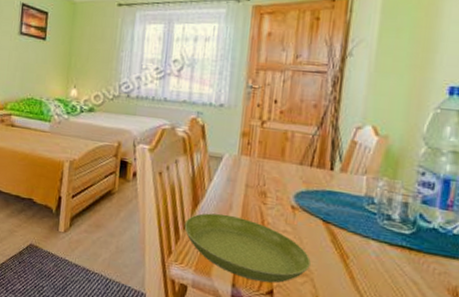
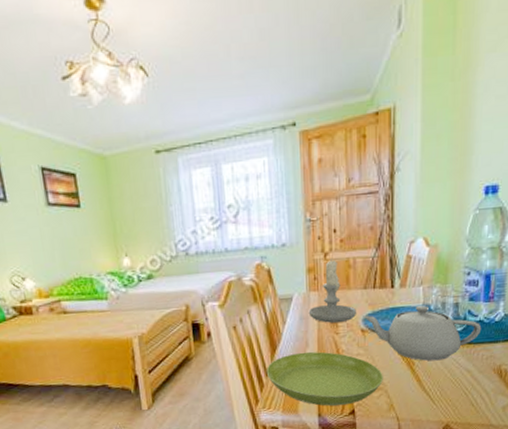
candle: none [237,128,288,194] -> present [308,259,356,323]
teapot: none [295,192,435,262] -> present [363,305,482,361]

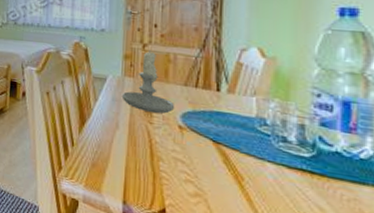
saucer: present [266,351,383,406] -> none [72,131,203,202]
teapot: present [363,305,482,361] -> none [181,112,339,186]

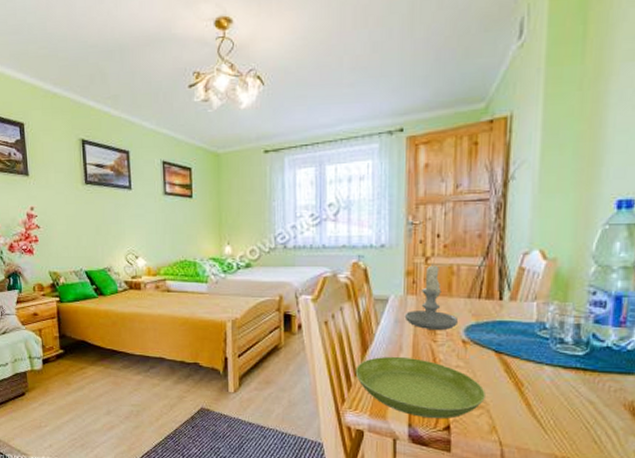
saucer: none [72,131,203,202] -> present [355,356,485,419]

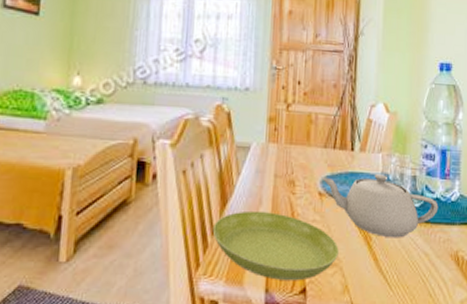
candle: present [404,264,458,330] -> none [265,111,315,181]
teapot: none [465,323,609,386] -> present [321,174,439,238]

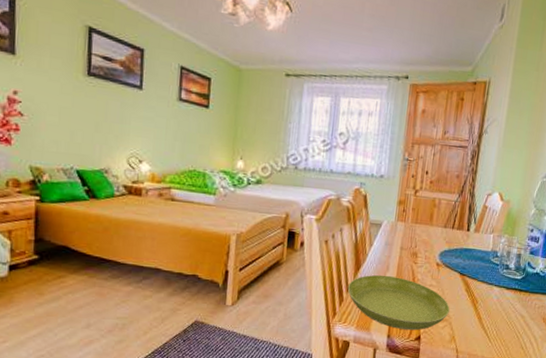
teapot: present [321,174,439,238] -> none [440,251,538,303]

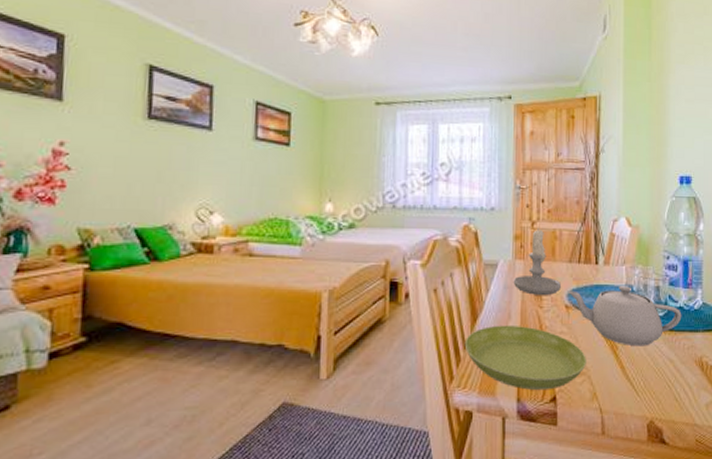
candle: none [393,196,435,254] -> present [513,228,561,295]
teapot: none [440,251,538,303] -> present [567,286,682,347]

